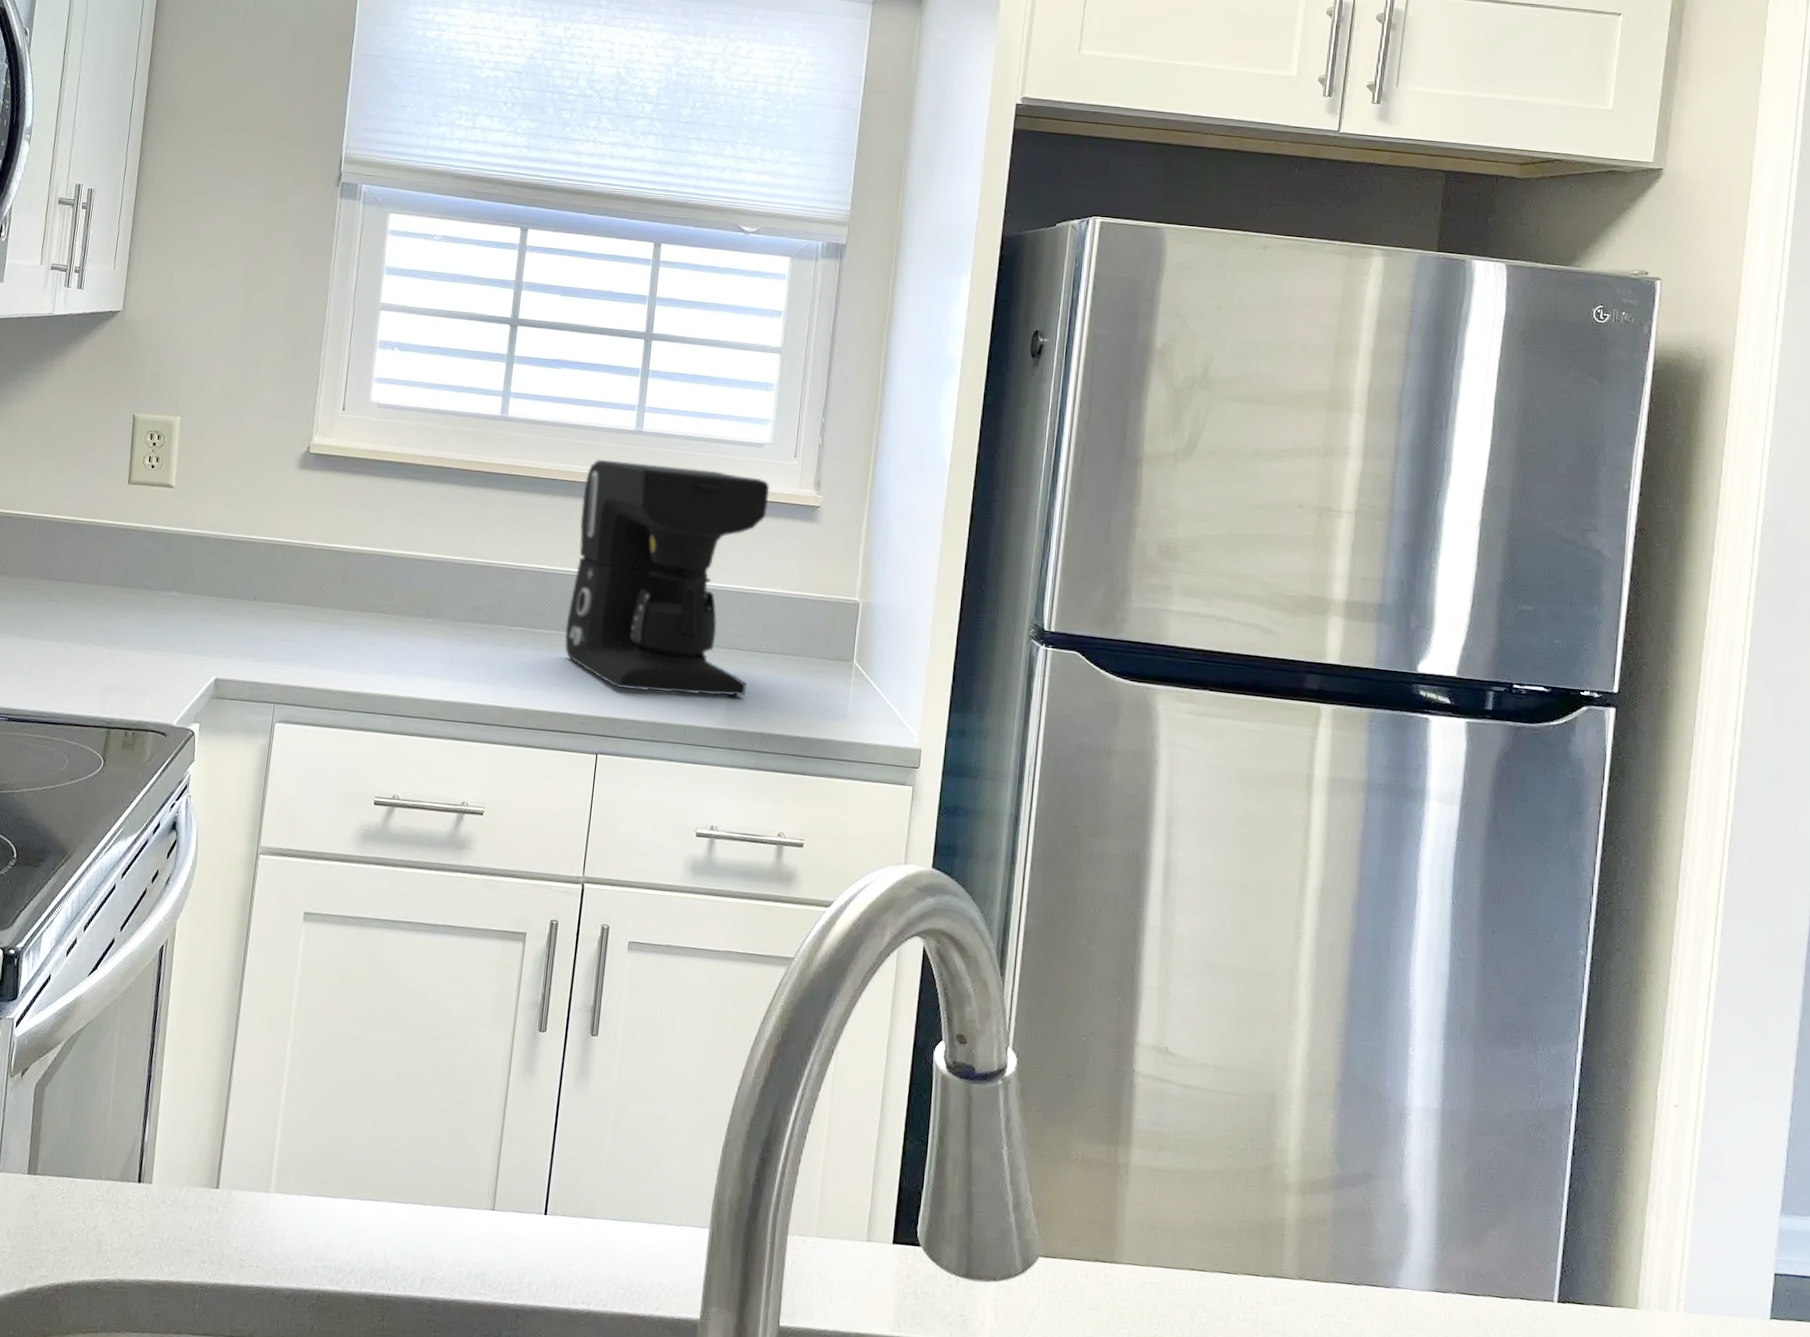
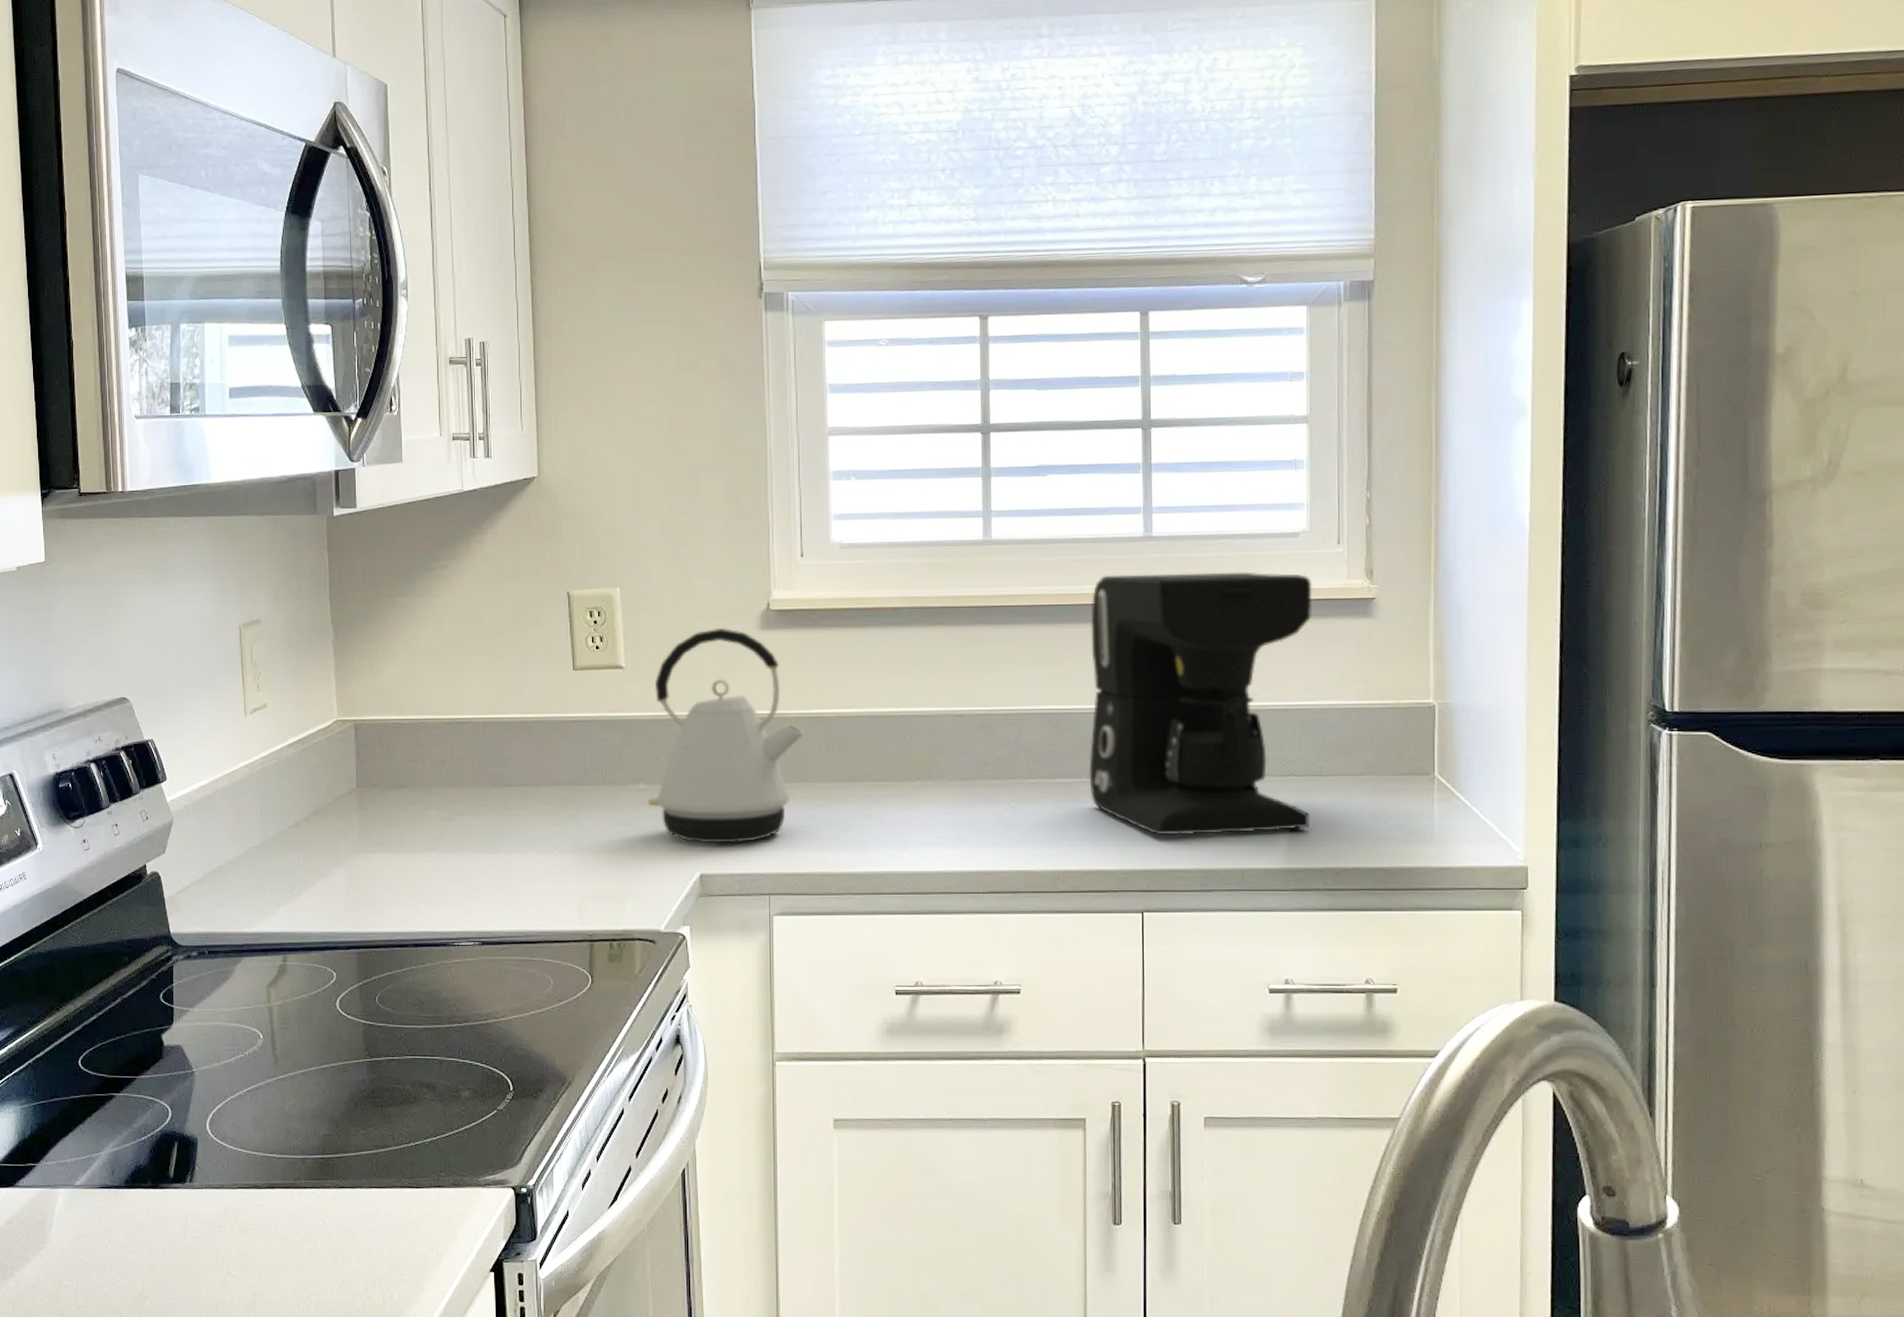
kettle: none [177,463,325,655] -> present [648,628,804,844]

